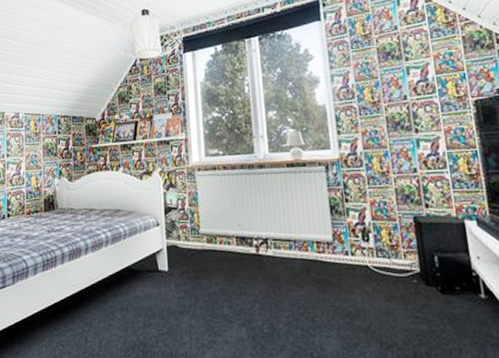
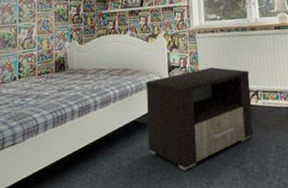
nightstand: none [141,209,263,326] -> present [146,67,254,171]

